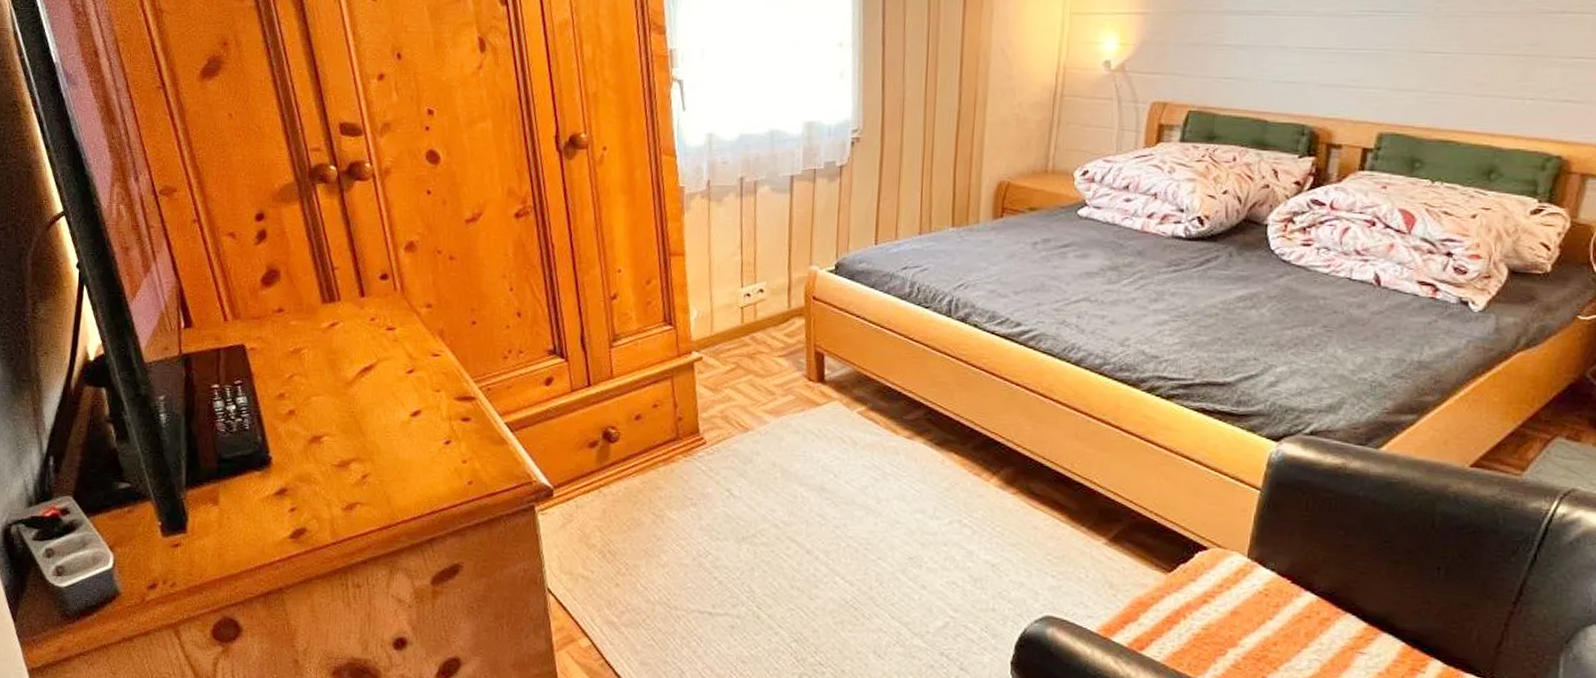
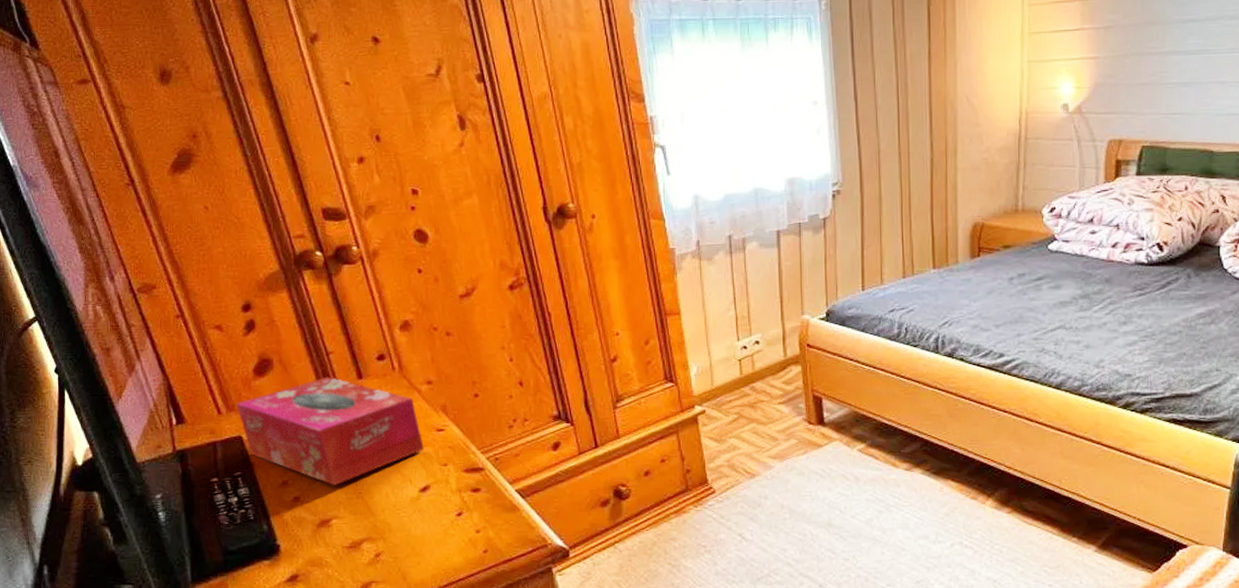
tissue box: none [242,292,419,403] -> present [236,376,424,486]

